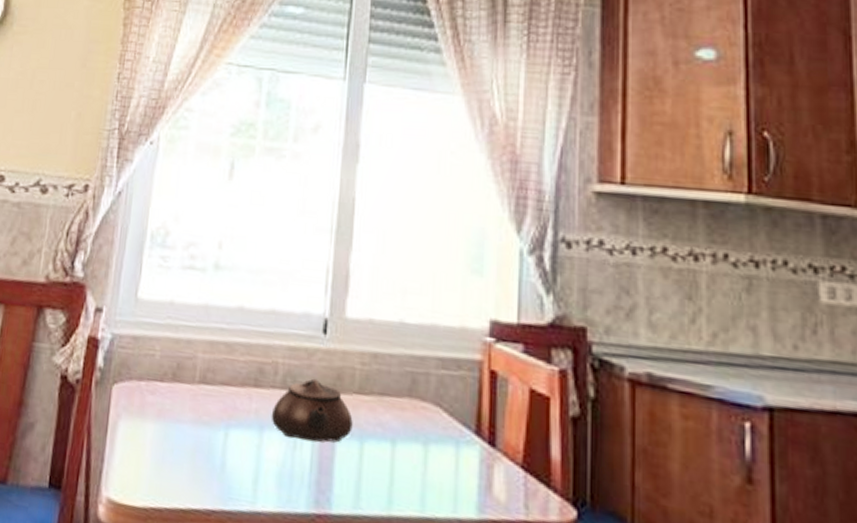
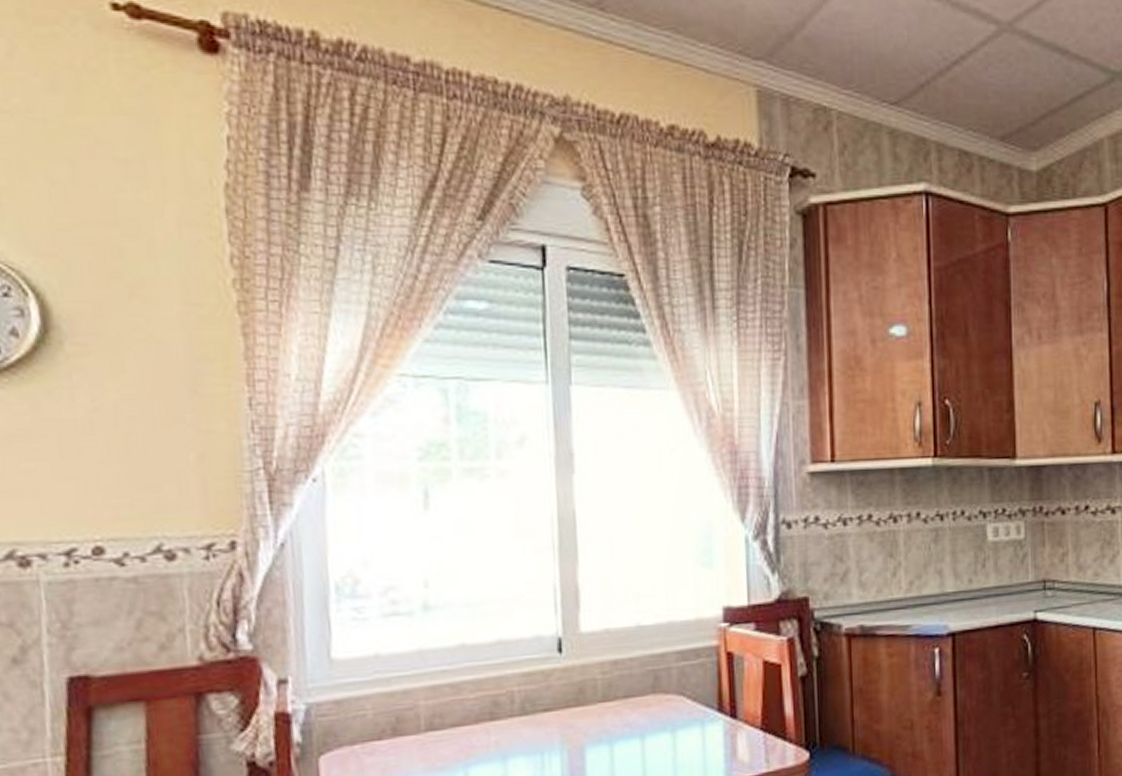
teapot: present [271,378,353,443] -> none [513,698,601,760]

